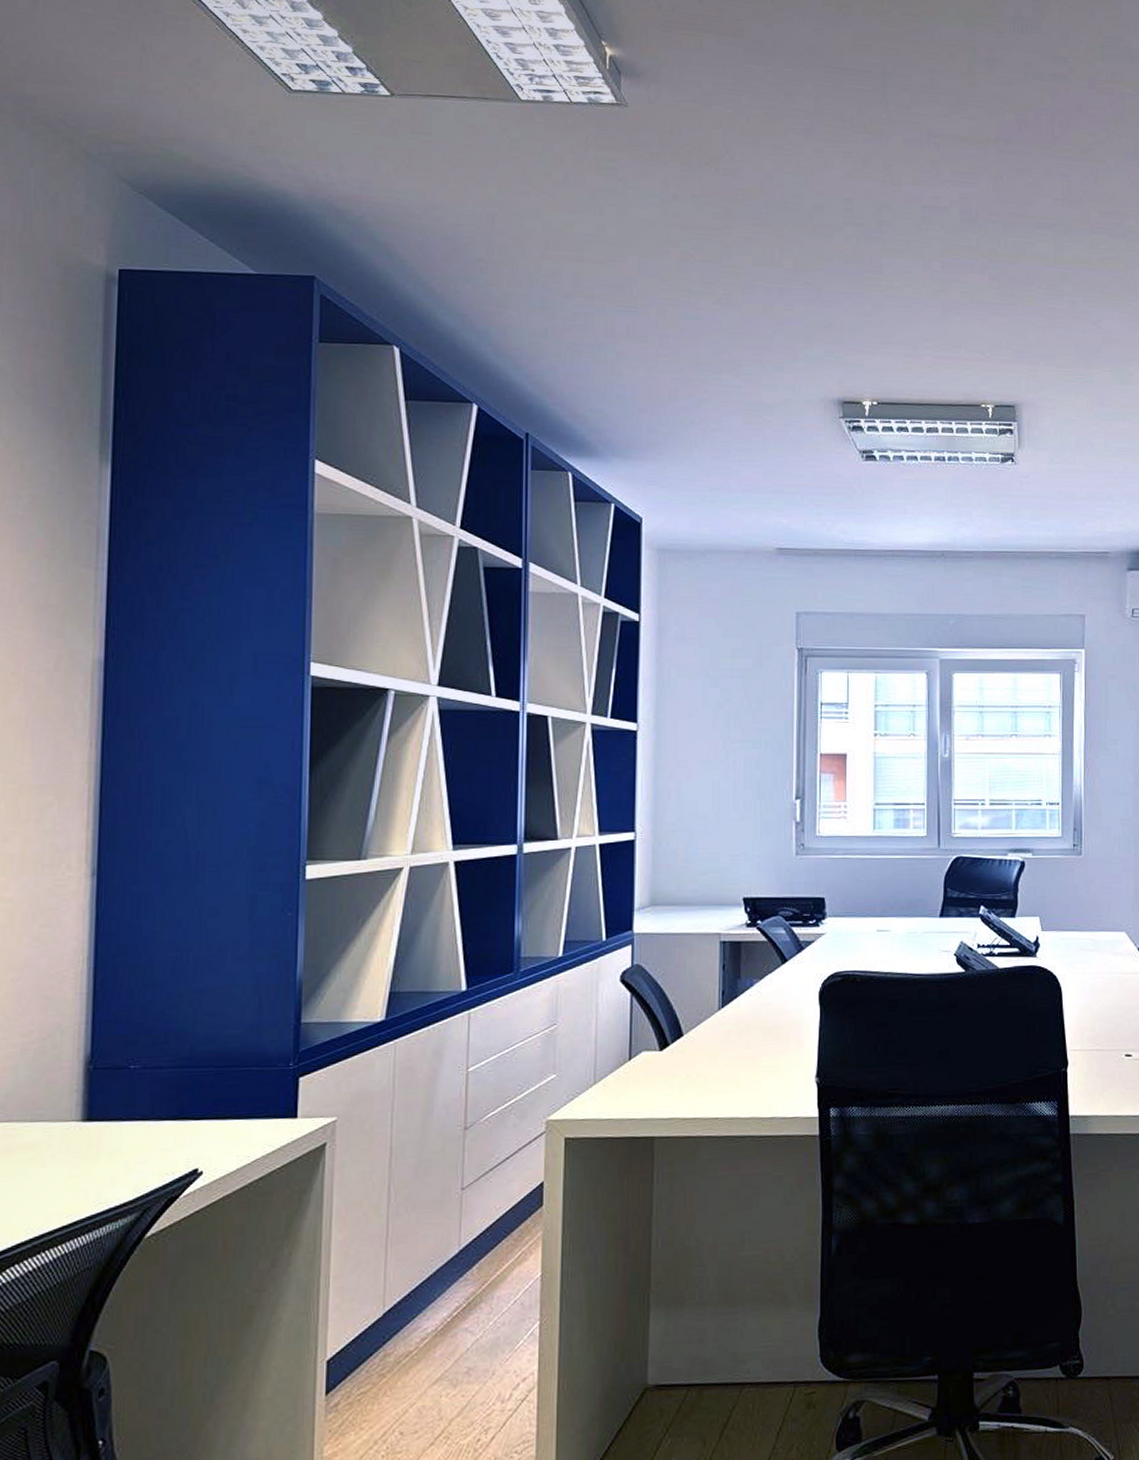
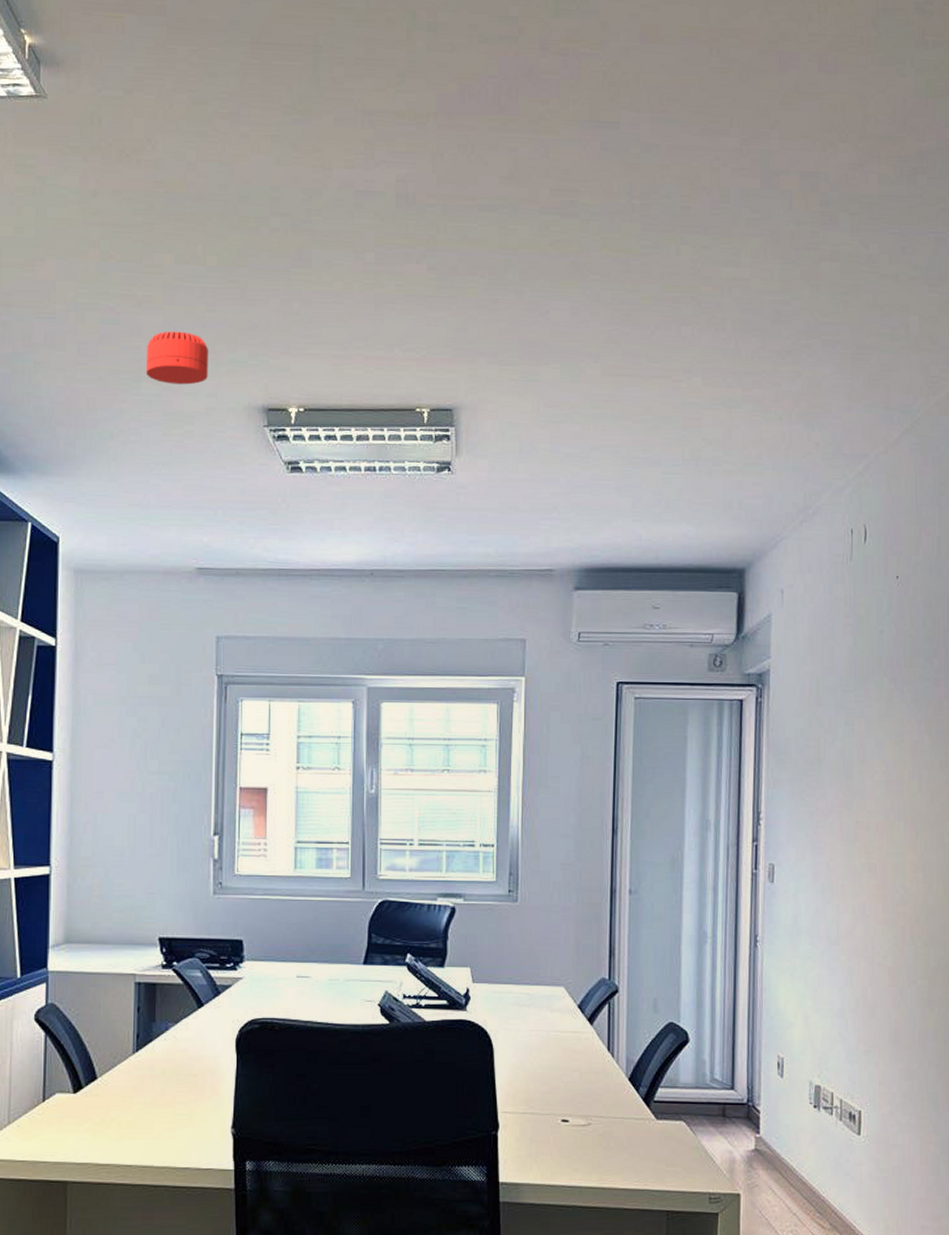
smoke detector: none [727,327,787,378] -> present [146,331,209,385]

